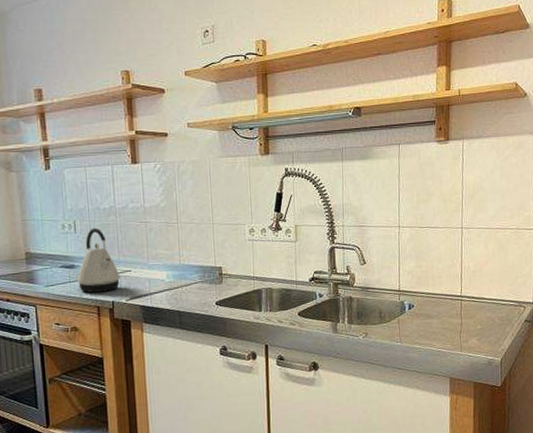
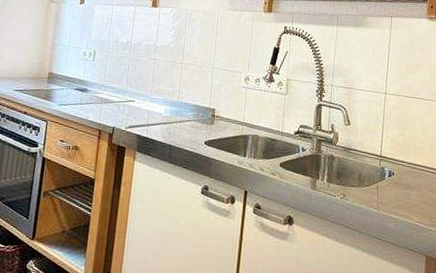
kettle: present [77,227,121,293] -> none [86,58,125,118]

